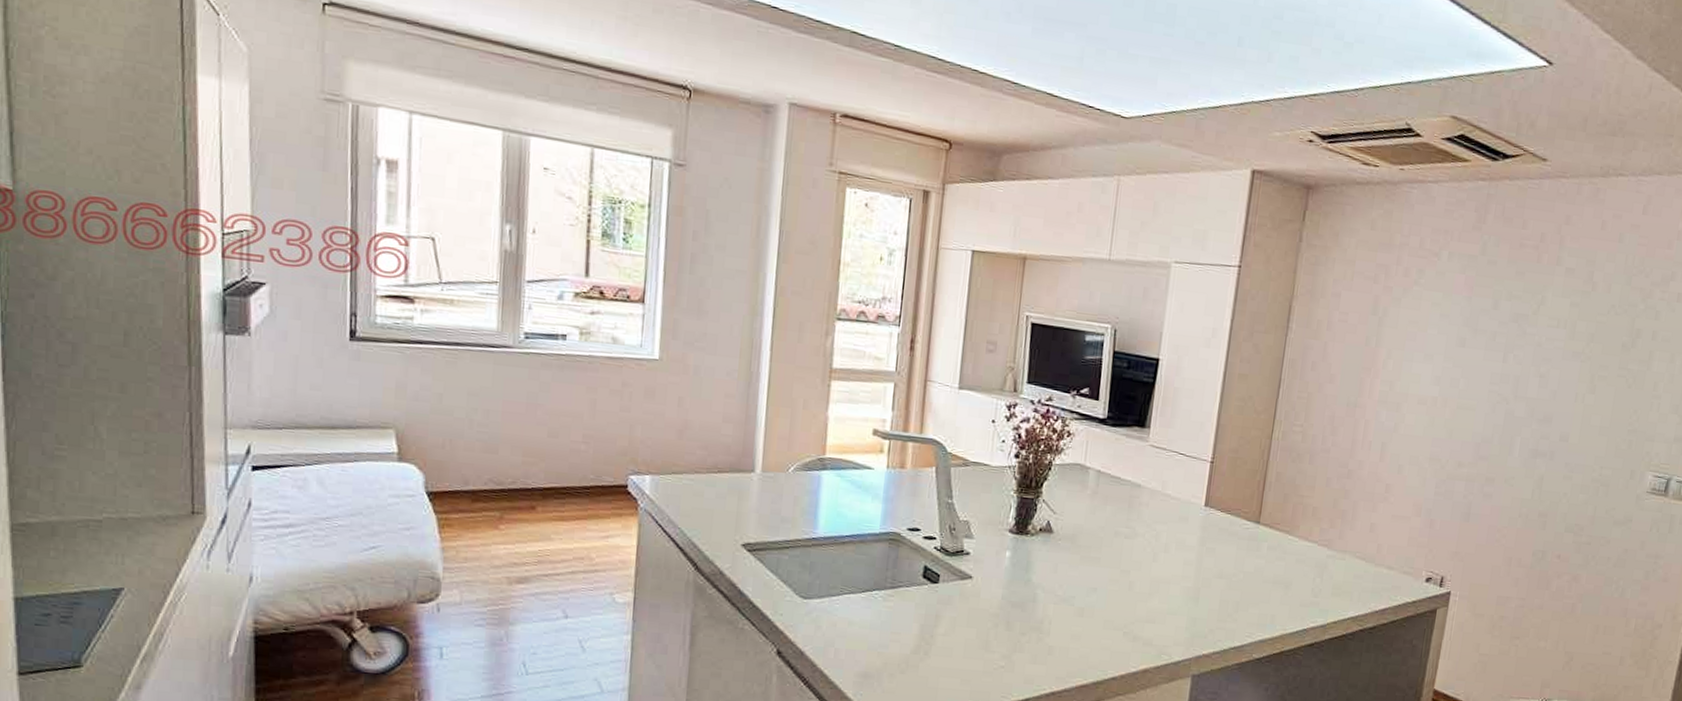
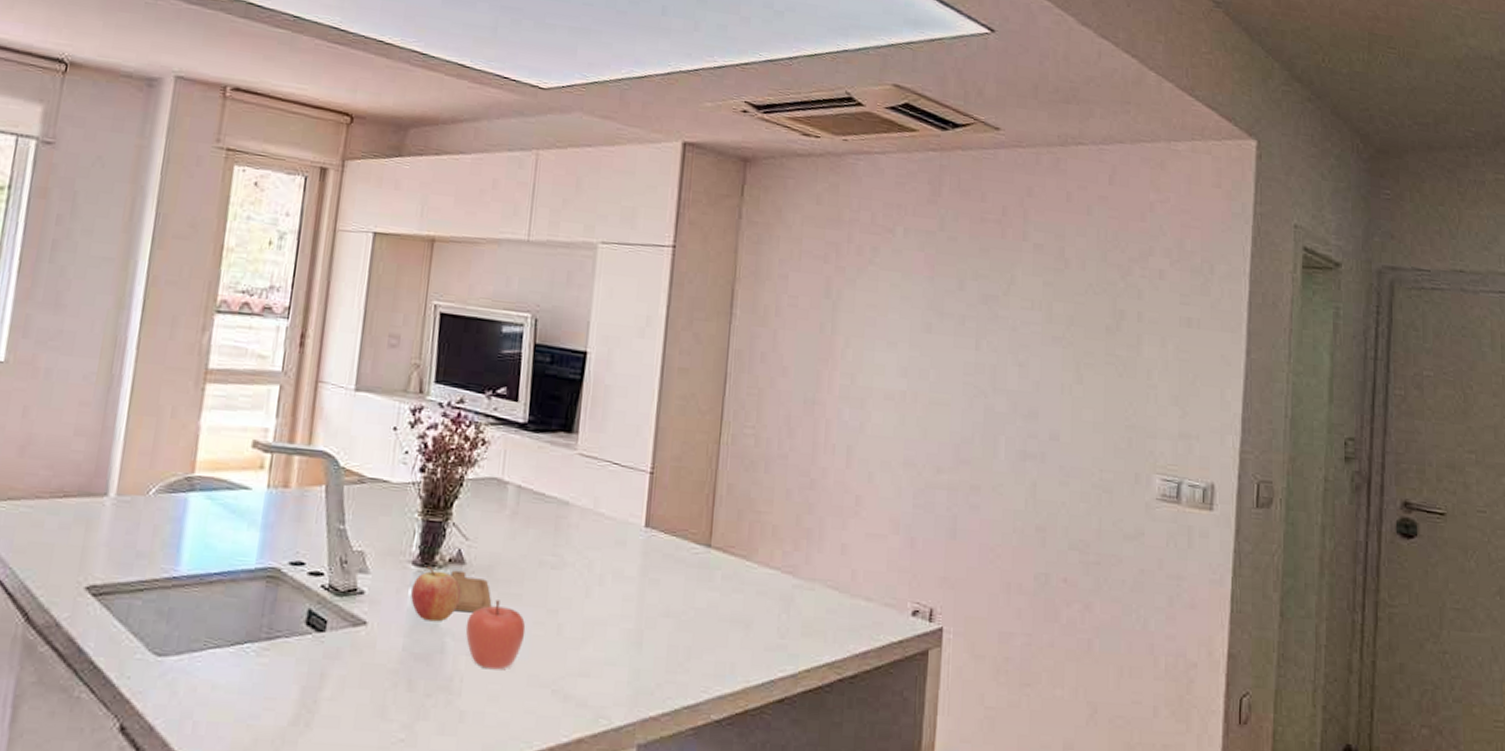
fruit: none [1008,534,1050,578] -> present [411,566,462,622]
chopping board: none [1041,537,1075,571] -> present [450,570,492,613]
fruit: none [1053,562,1103,616] -> present [465,600,526,670]

